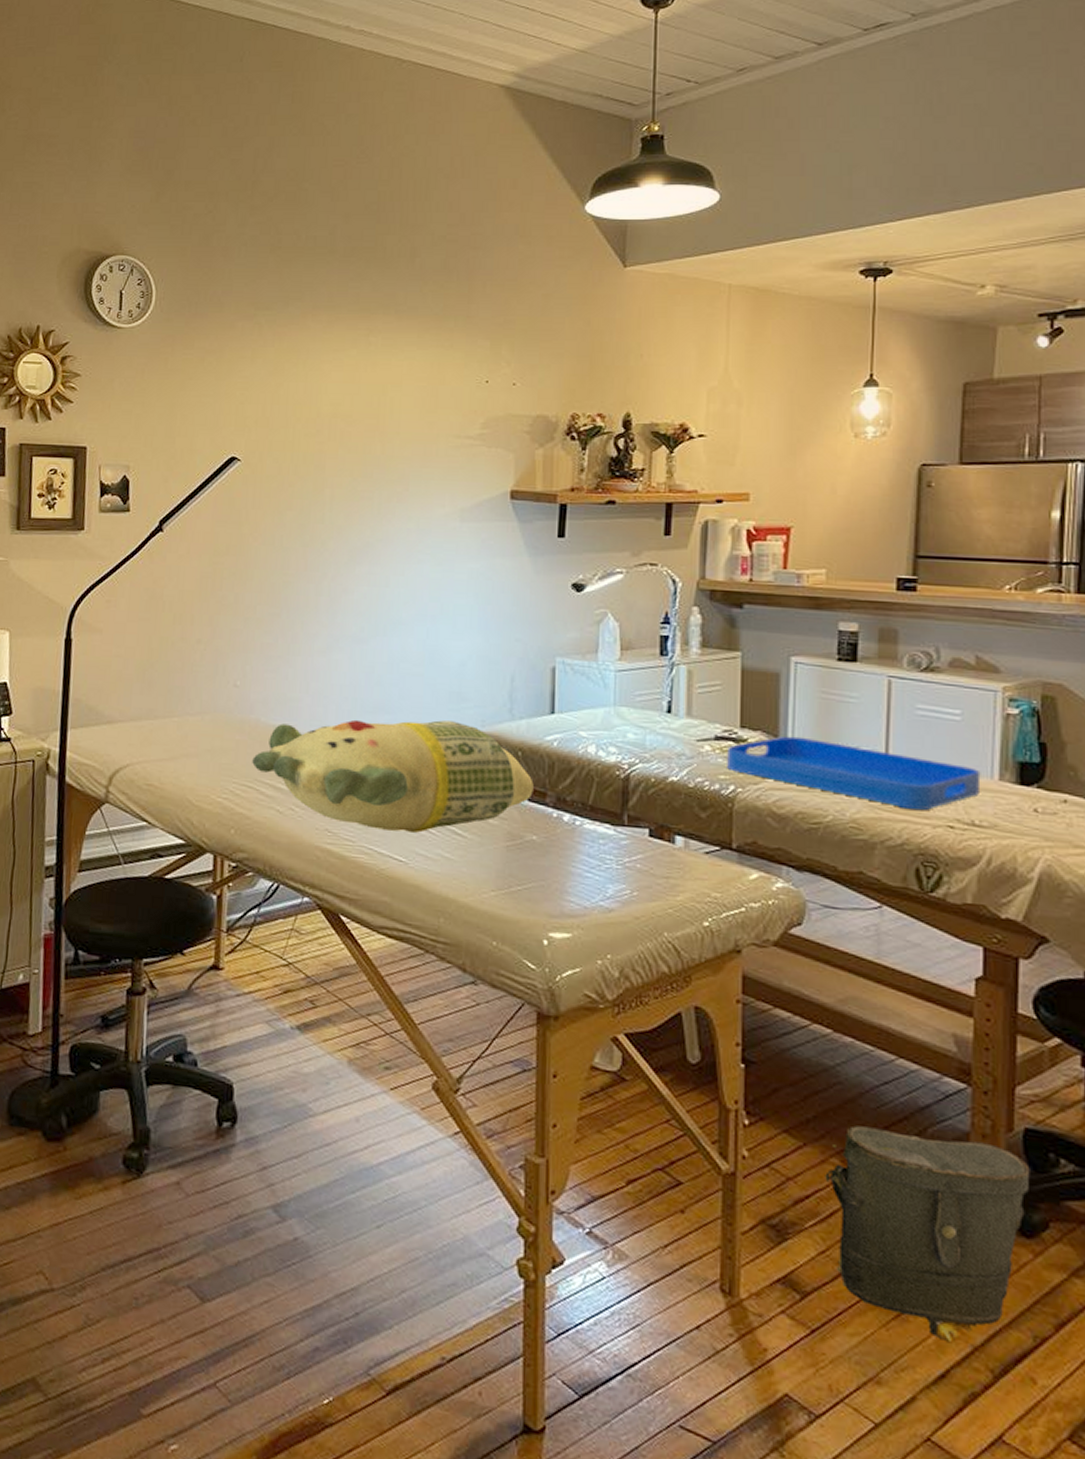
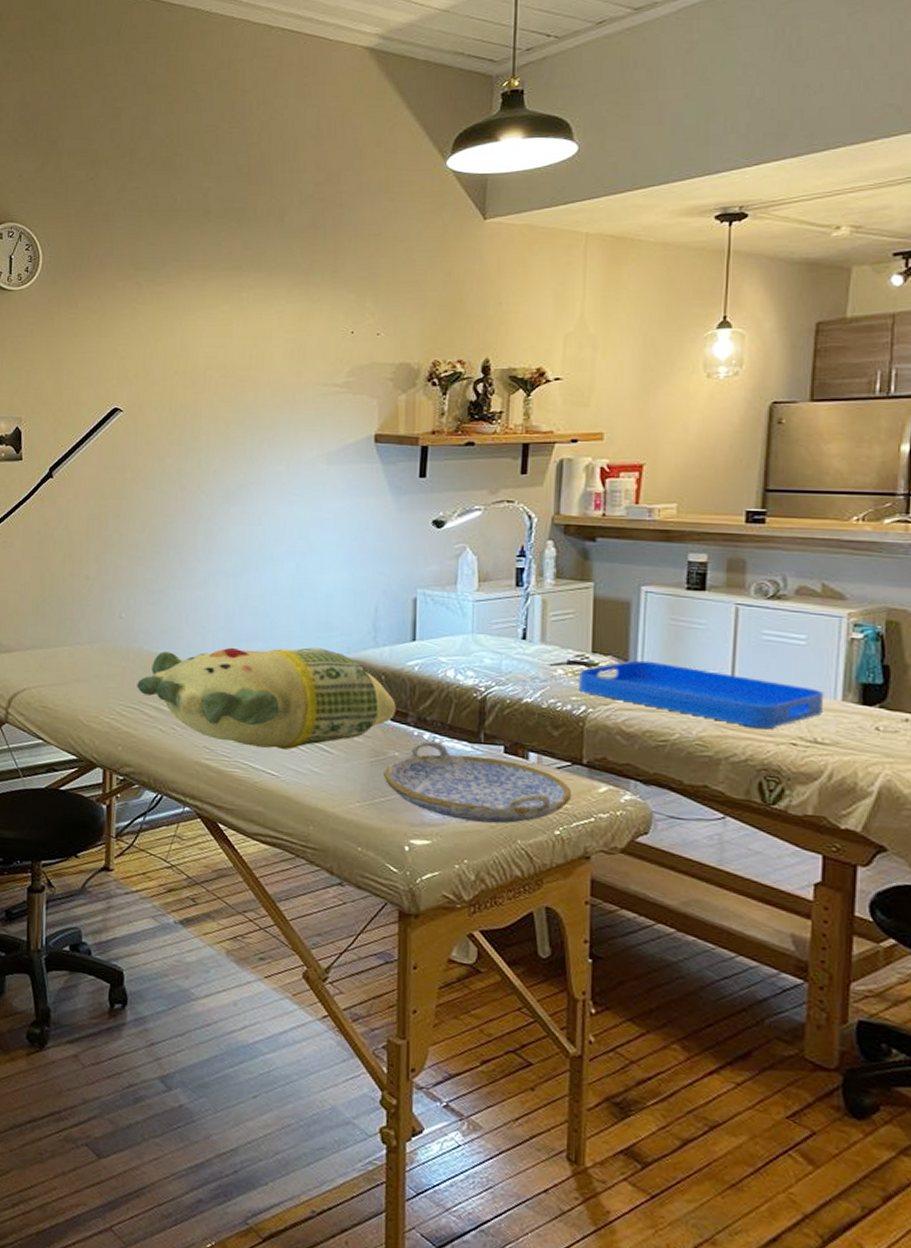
serving tray: none [521,823,722,914] -> present [384,741,572,824]
bag: present [825,1125,1030,1343] -> none [666,1016,863,1211]

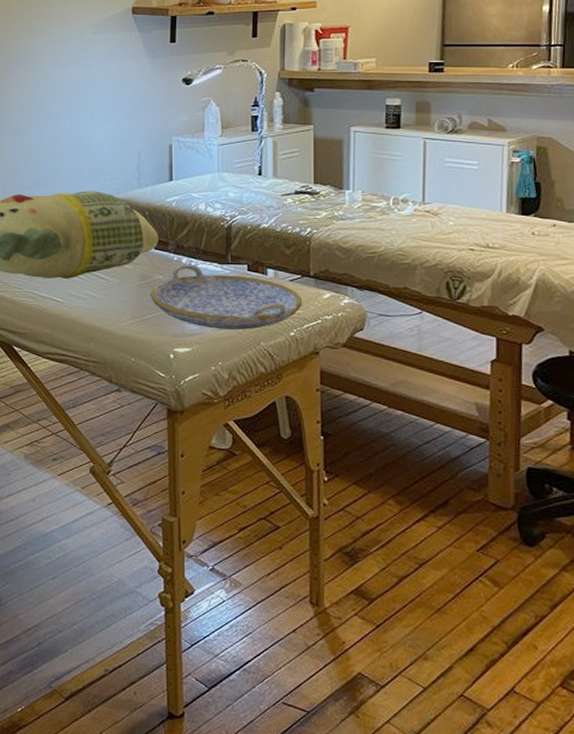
serving tray: present [579,660,824,730] -> none [305,188,493,239]

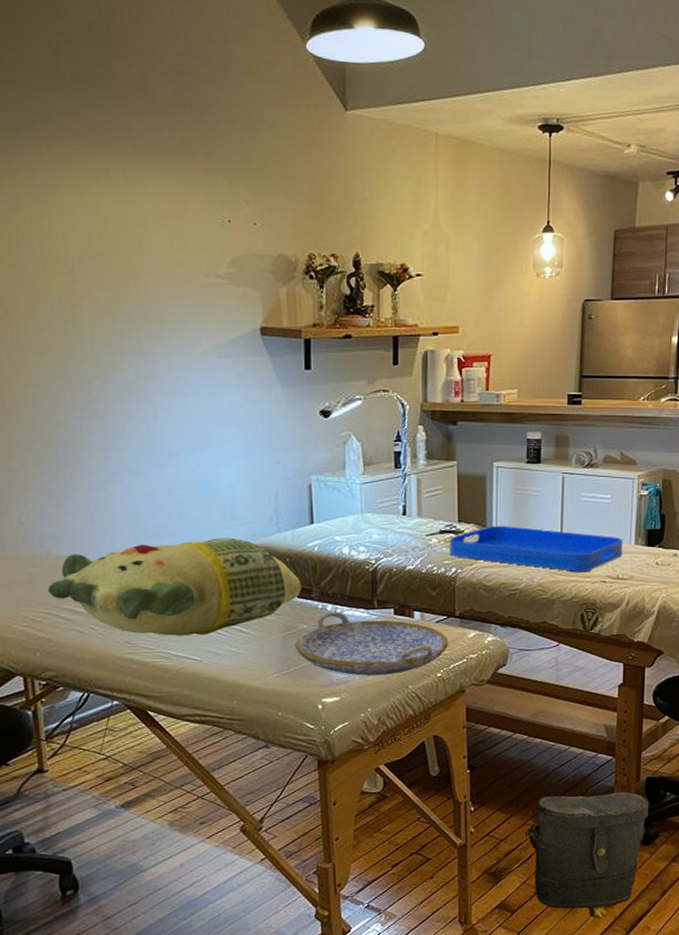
serving tray: none [305,188,493,239] -> present [449,525,623,573]
bag: none [384,475,532,626] -> present [525,791,649,919]

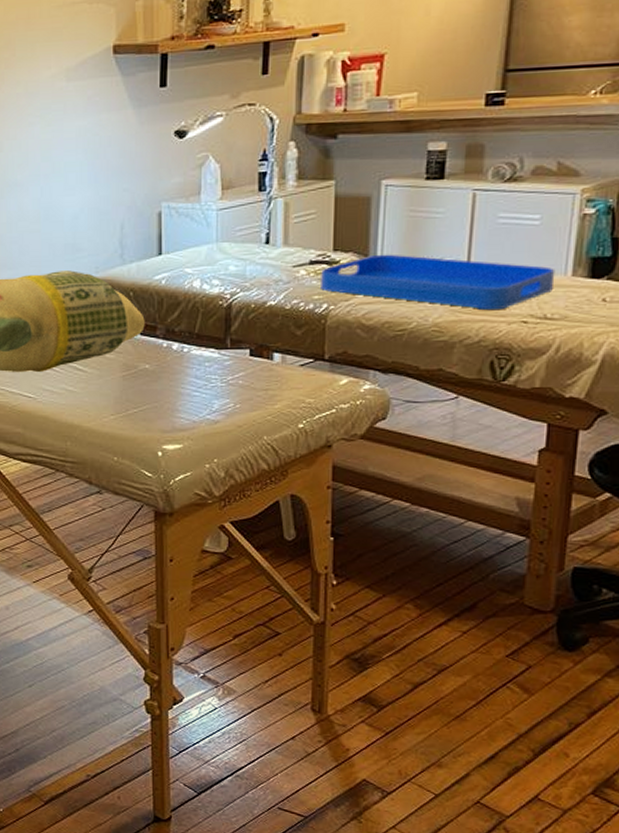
serving tray: present [295,612,449,676] -> none [136,351,315,422]
bag: present [525,791,649,919] -> none [400,577,576,733]

